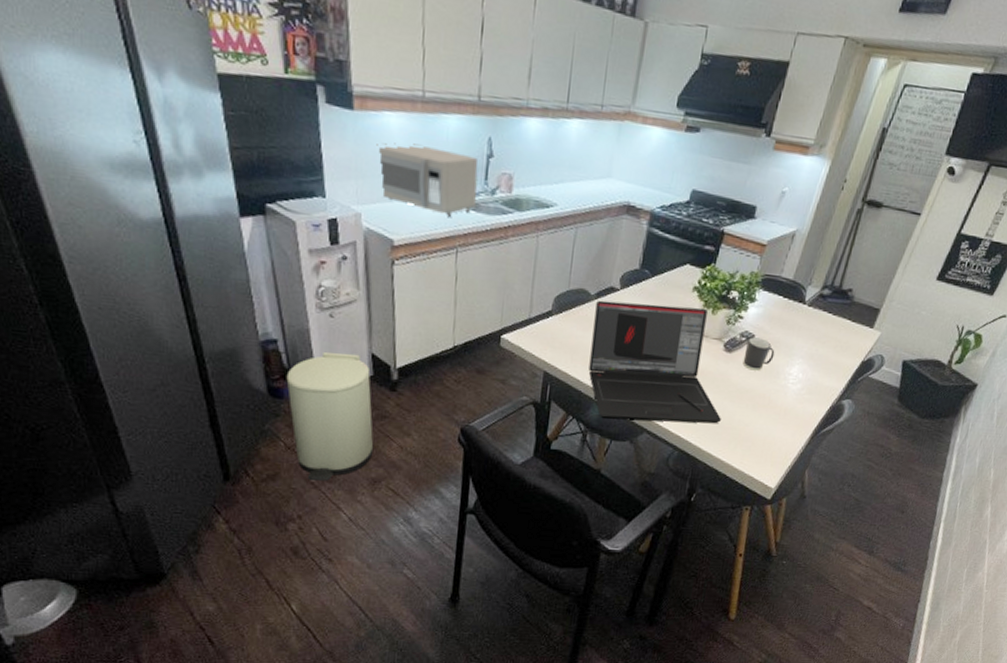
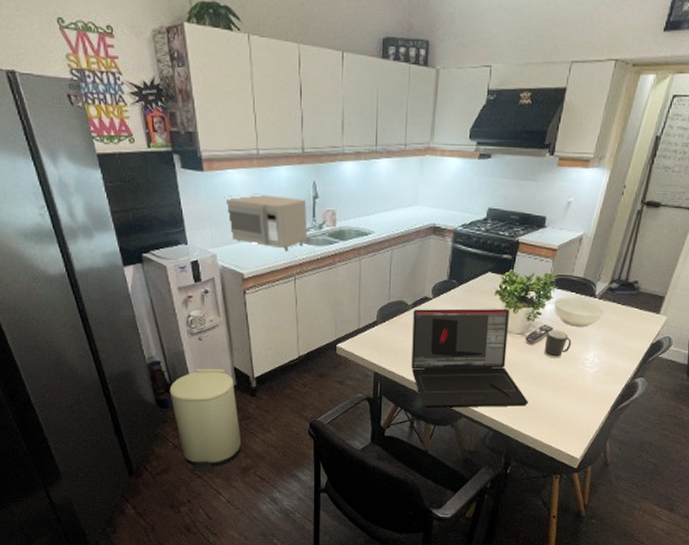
bowl: none [757,300,815,337] -> present [554,298,606,327]

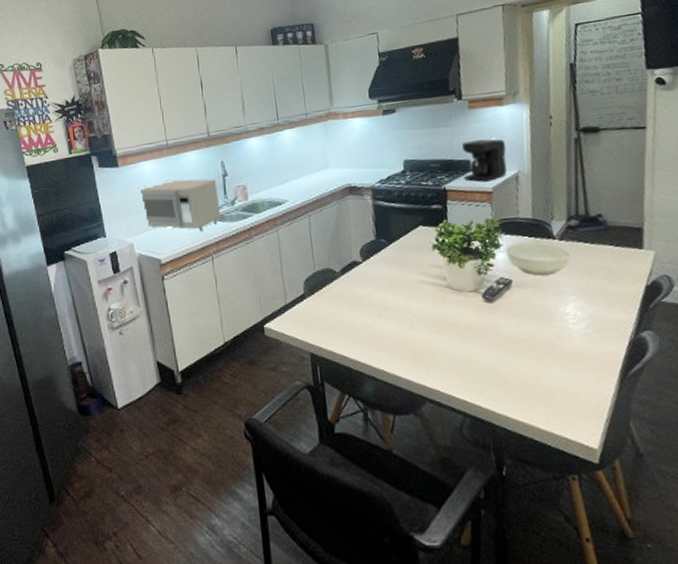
pedal bin: present [169,368,241,471] -> none [91,364,170,493]
laptop: present [411,308,528,409] -> none [343,263,506,394]
coffee maker: none [536,198,580,239] -> present [461,139,507,182]
mug: present [544,330,572,358] -> none [506,282,542,317]

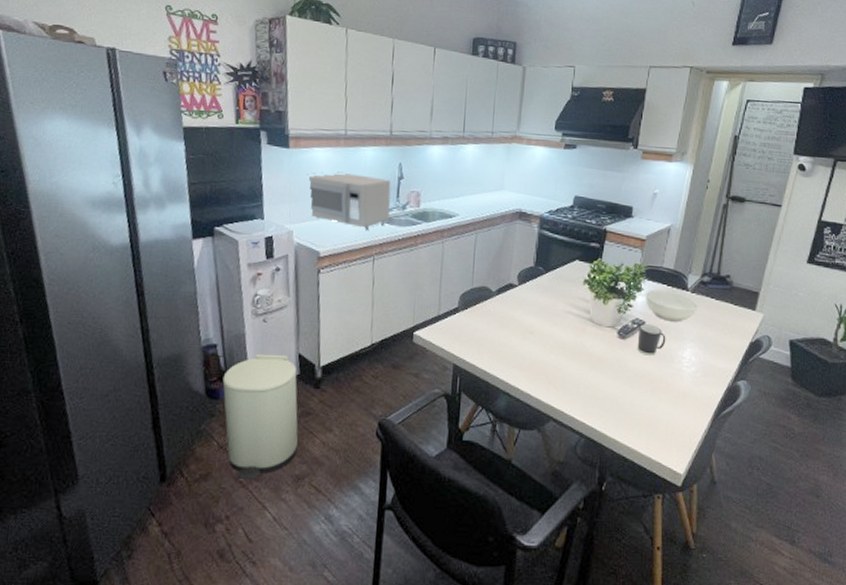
pedal bin: none [91,364,170,493] -> present [222,353,298,479]
coffee maker: present [461,139,507,182] -> none [624,189,666,230]
mug: none [506,282,542,317] -> present [637,324,666,356]

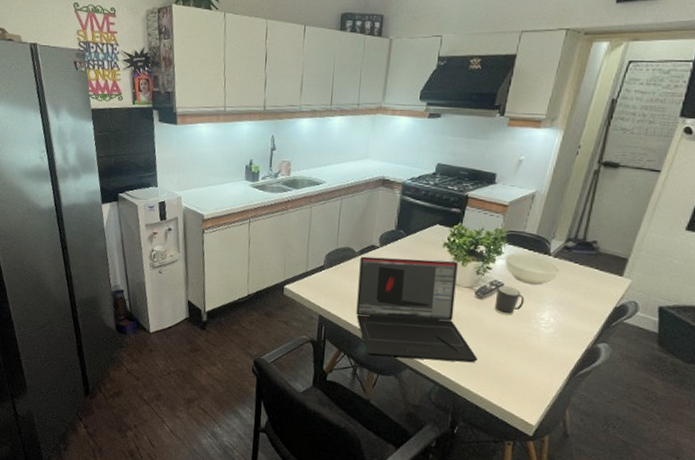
pedal bin: present [222,353,298,479] -> none [128,299,189,399]
microwave: present [307,172,391,230] -> none [192,144,265,196]
laptop: none [494,296,623,410] -> present [356,256,477,363]

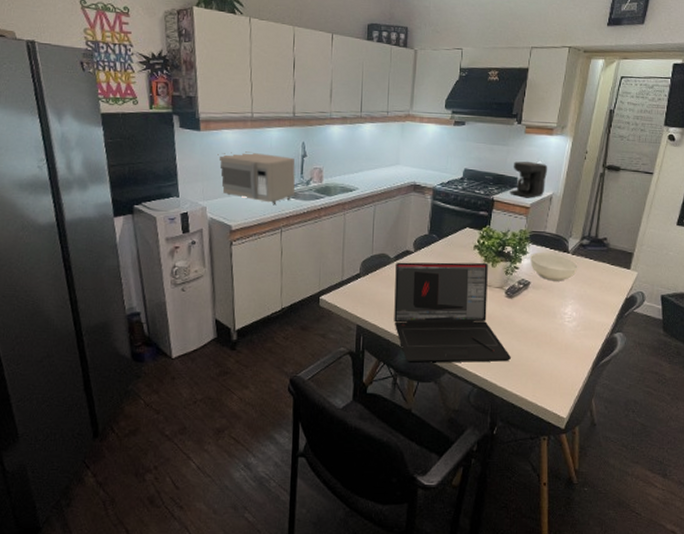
microwave: none [192,144,265,196] -> present [217,151,296,204]
coffee maker: none [486,156,532,196] -> present [510,161,548,198]
mug: present [494,285,525,316] -> none [523,284,549,313]

